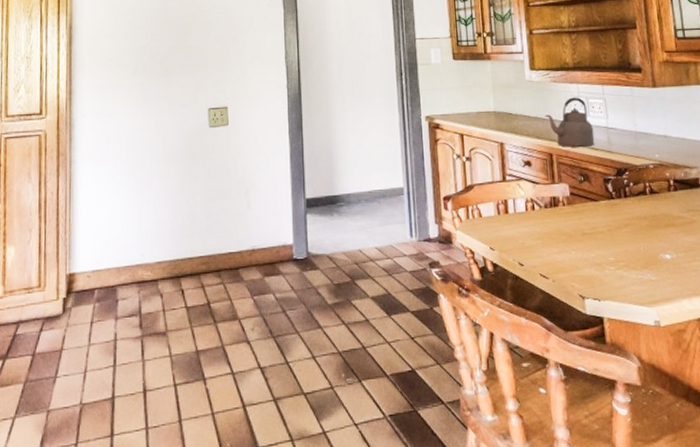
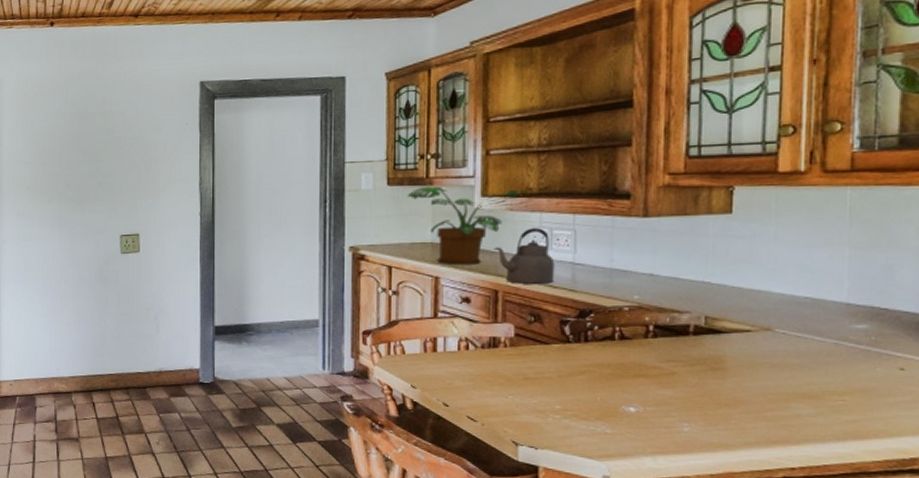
potted plant: none [470,61,562,132] -> present [407,186,522,266]

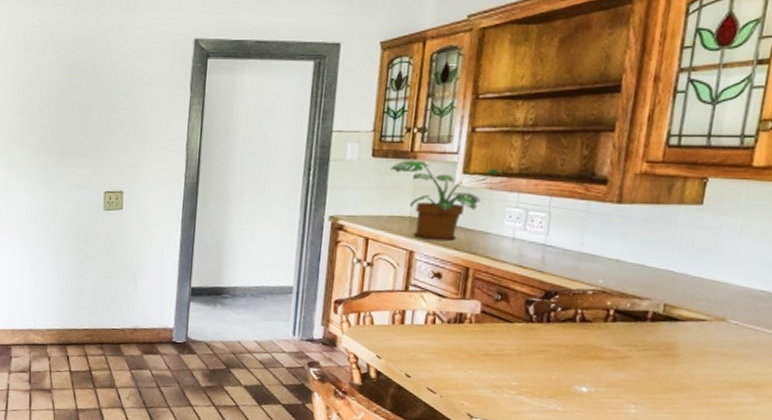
kettle: present [493,228,555,284] -> none [469,207,527,264]

